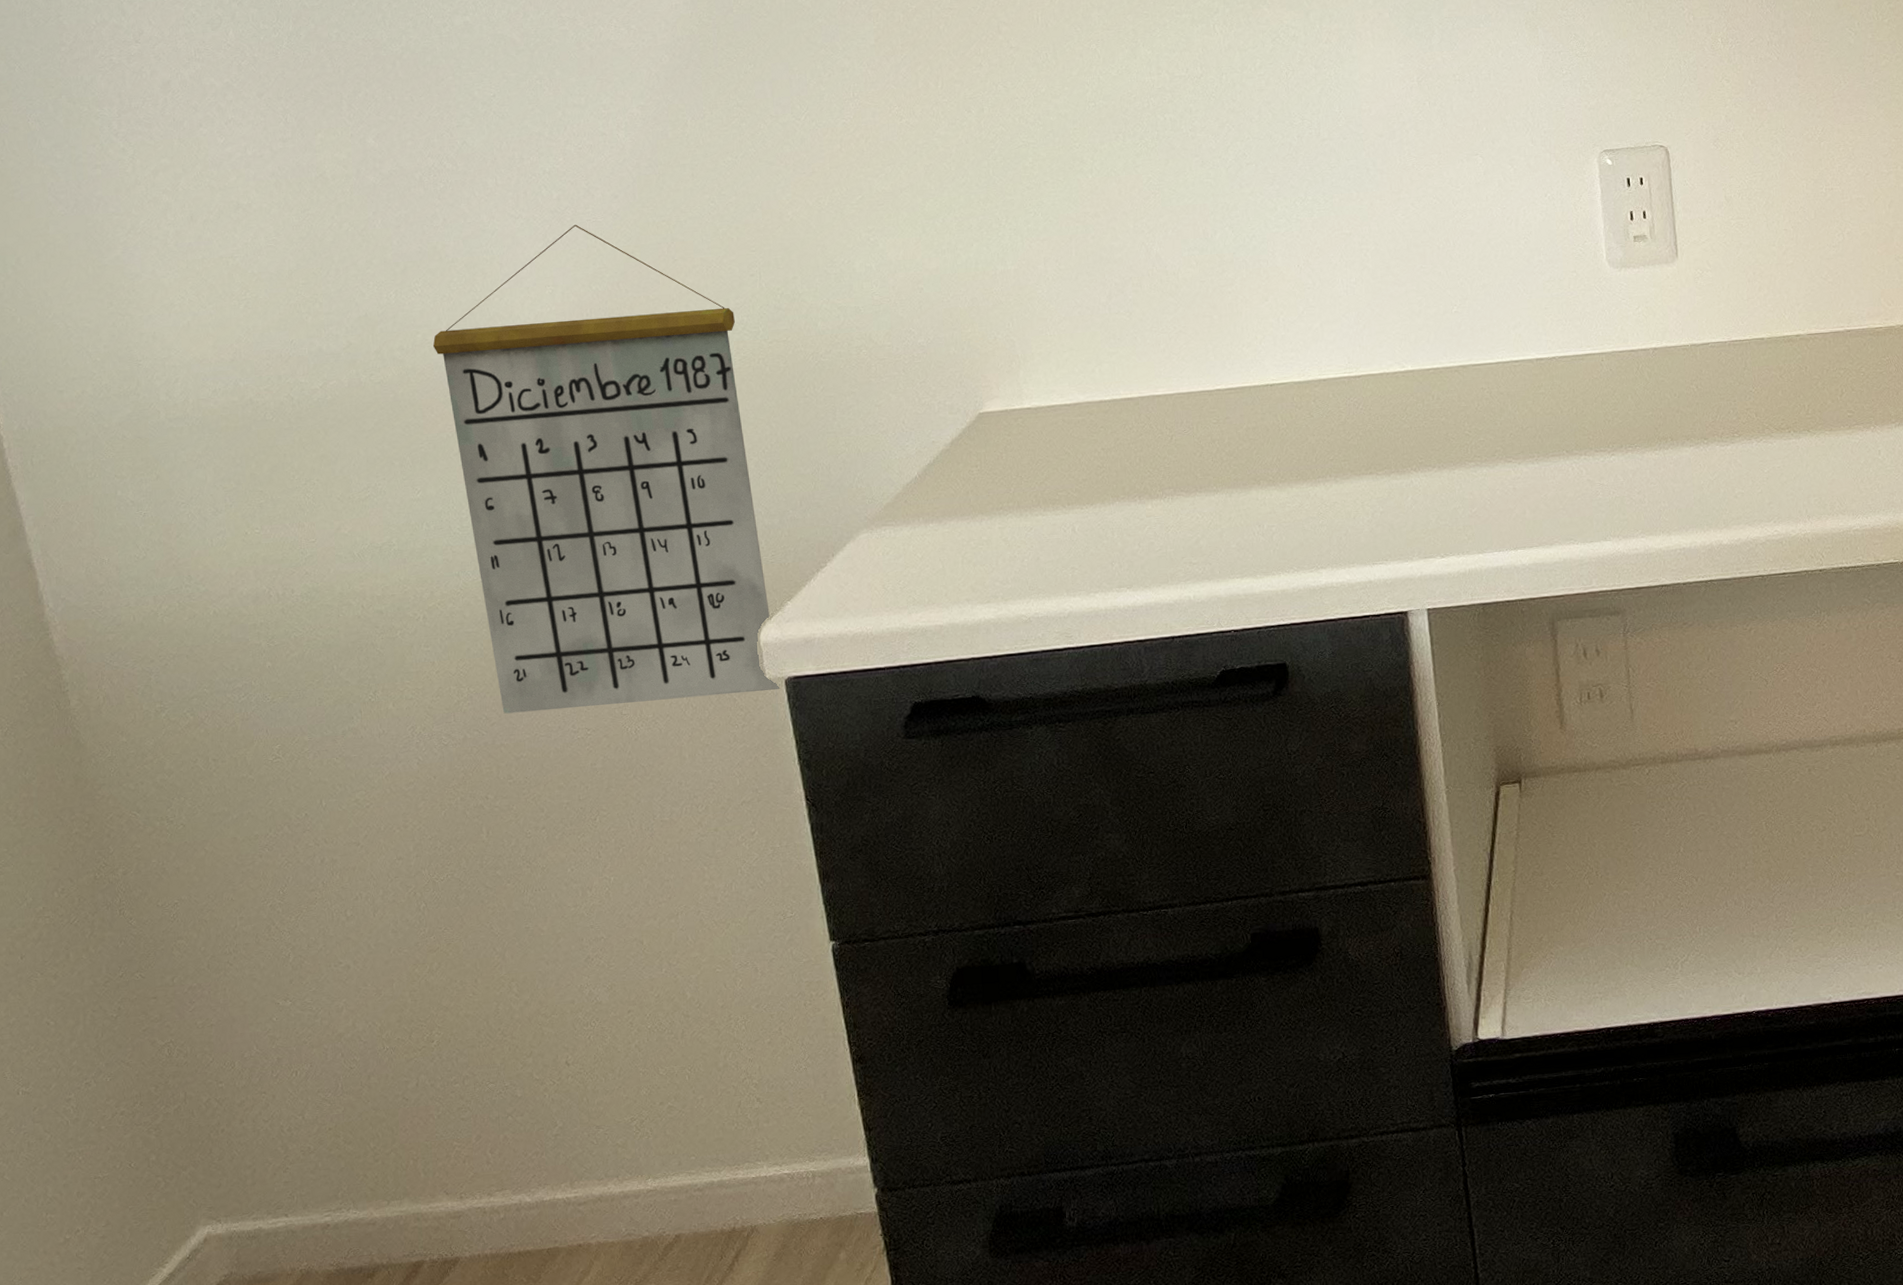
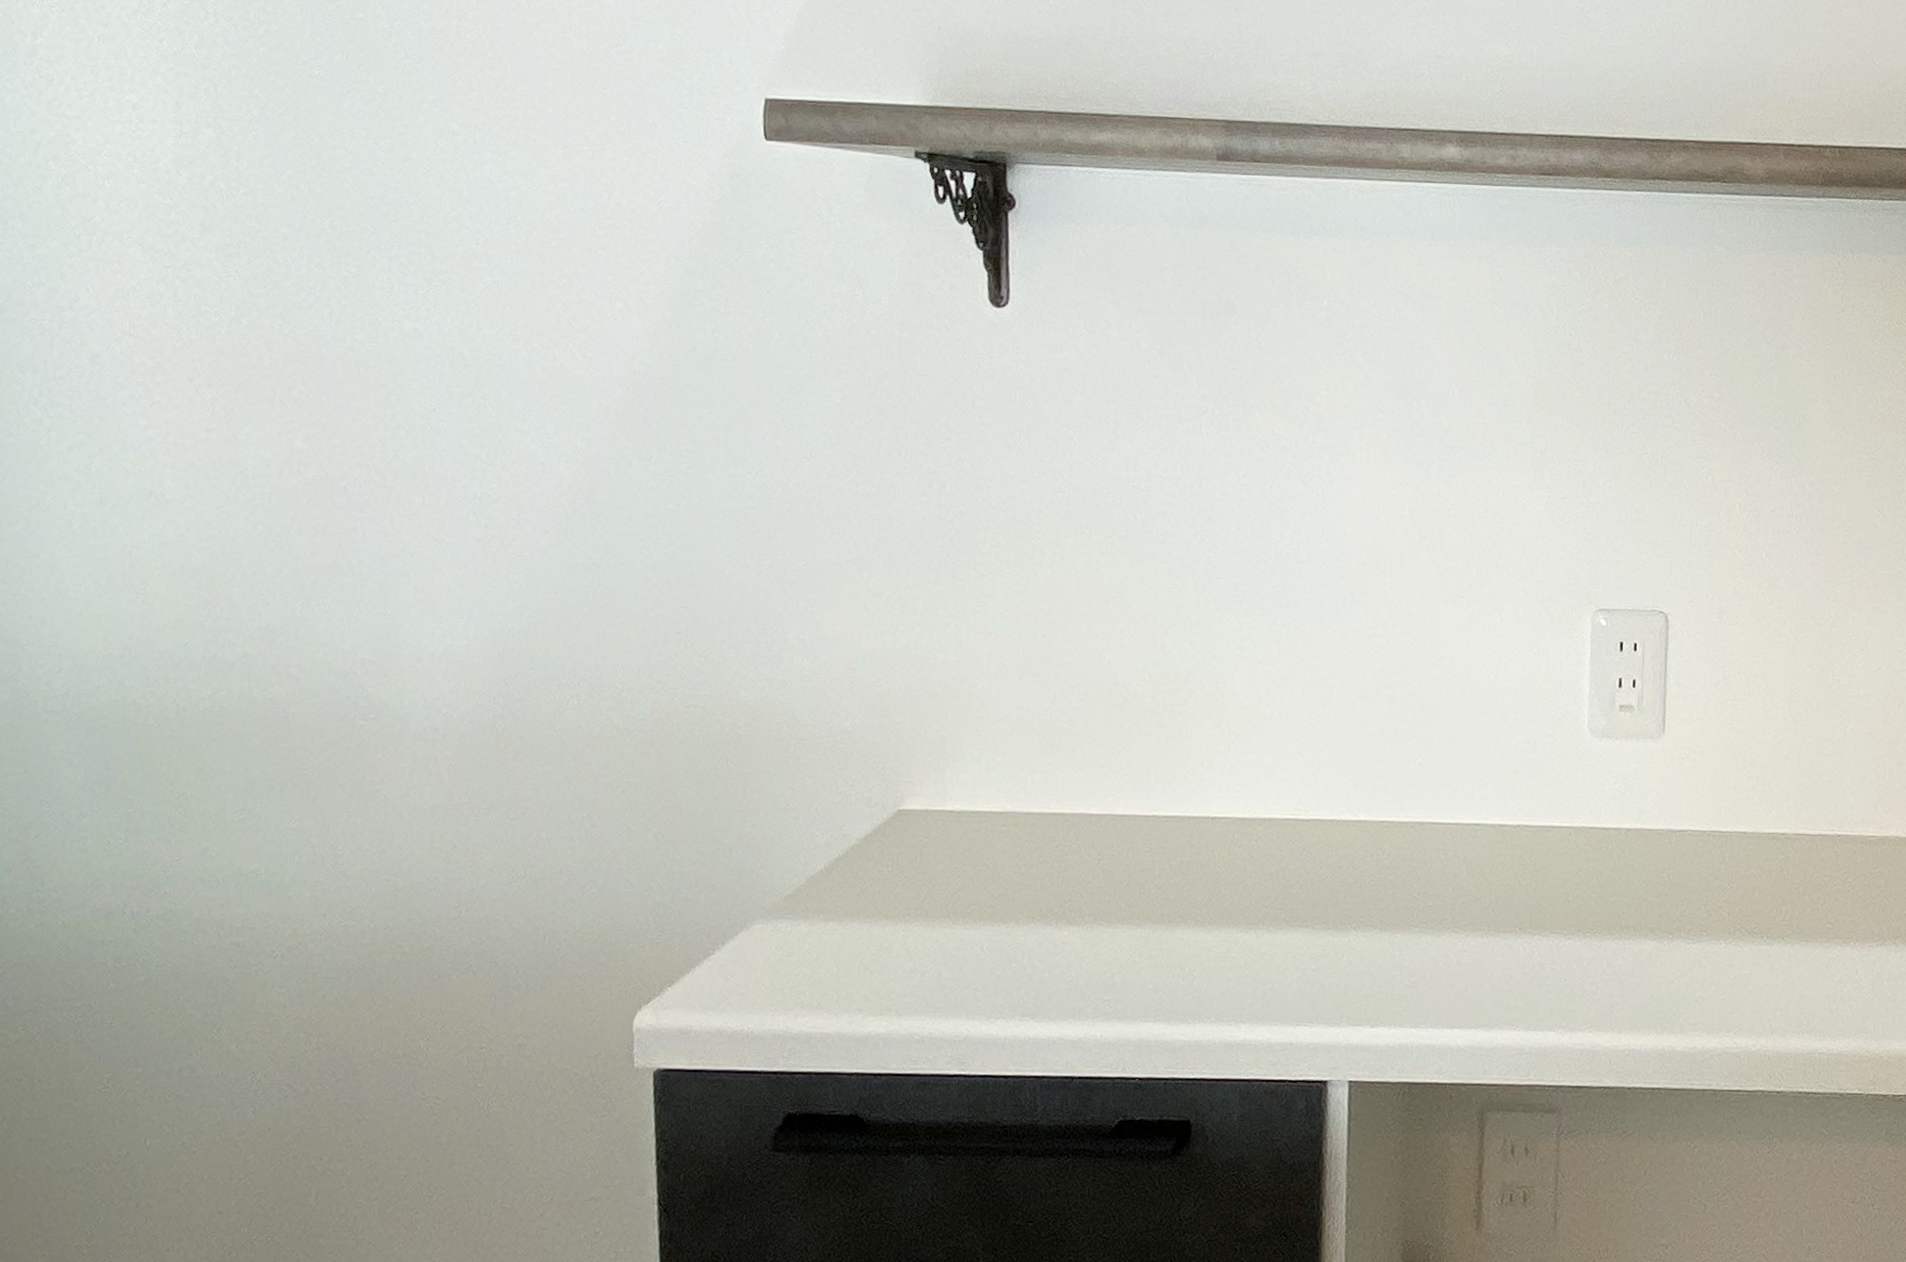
calendar: present [432,224,780,714] -> none [332,556,654,1082]

